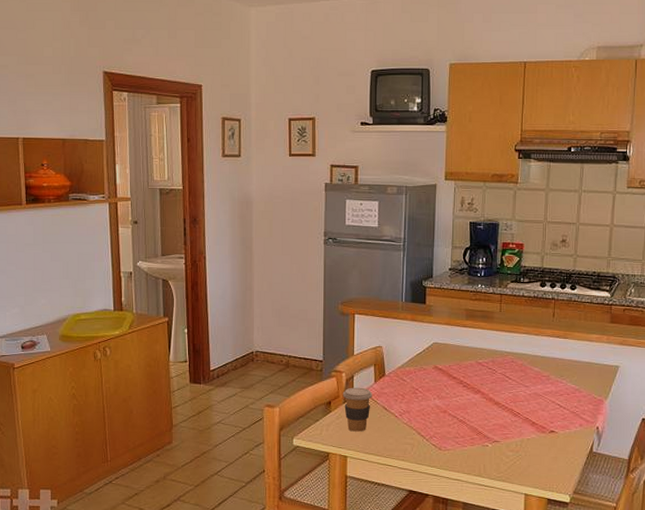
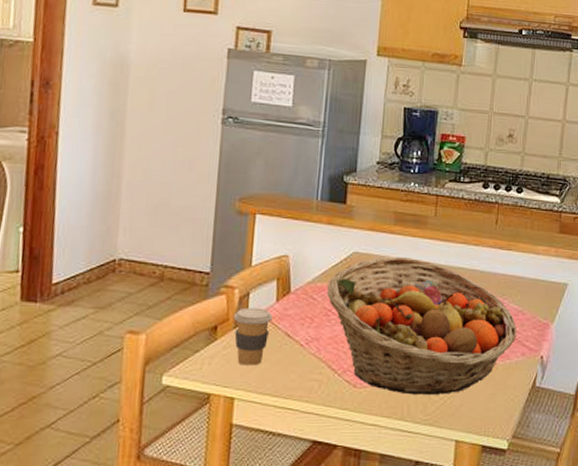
fruit basket: none [414,345,575,457] -> present [327,256,517,395]

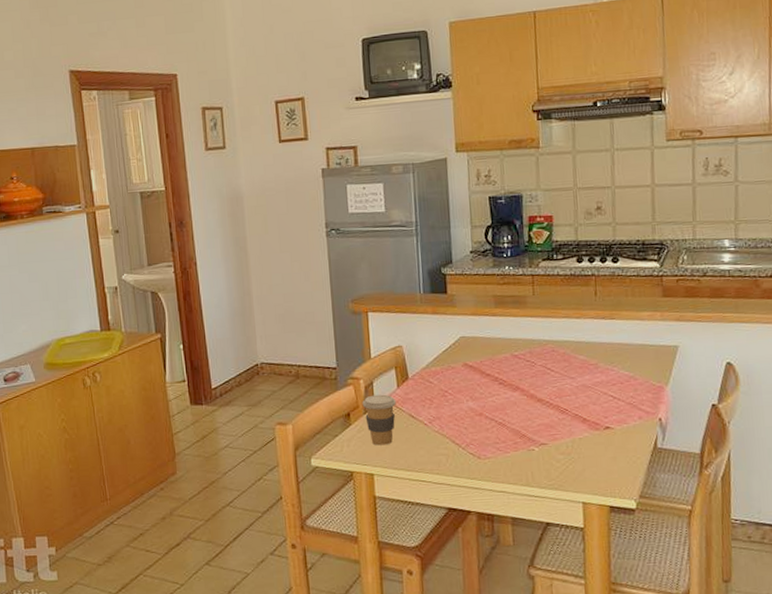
fruit basket: present [327,256,517,395] -> none [441,336,631,463]

